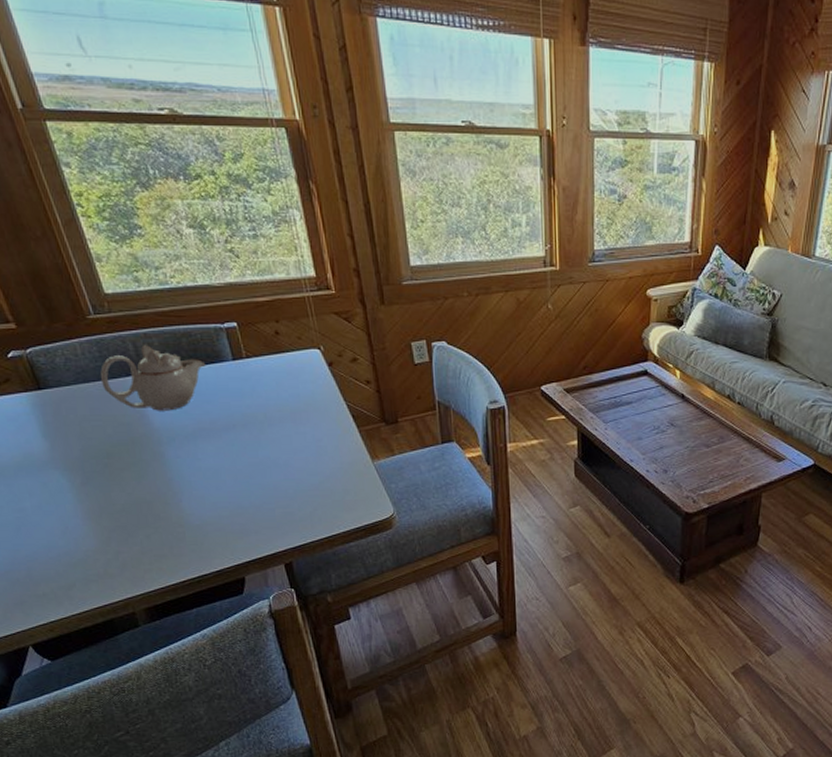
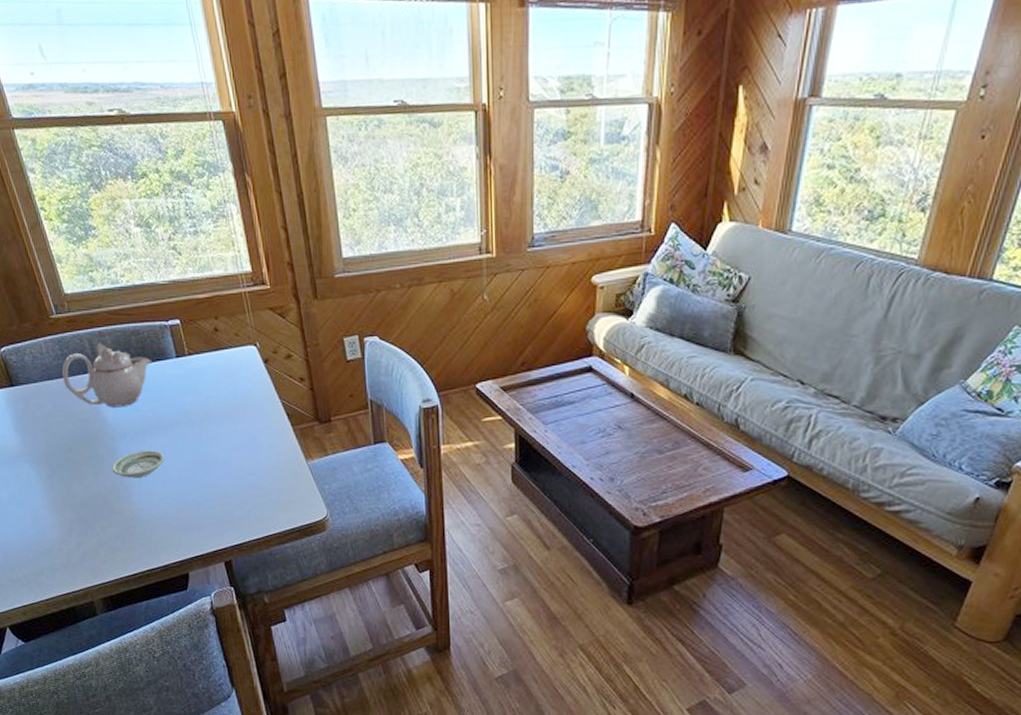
saucer: none [157,454,219,483] -> present [111,450,165,479]

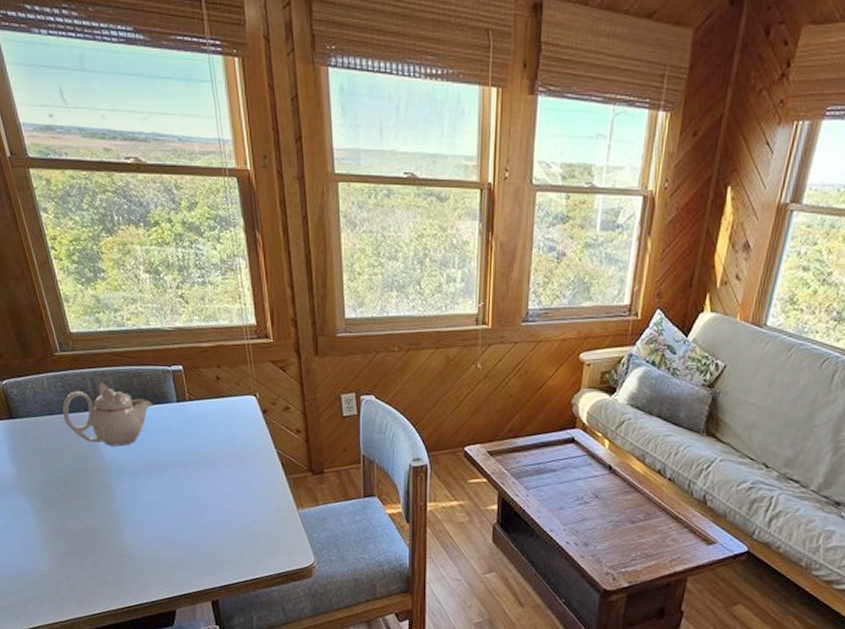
saucer: present [111,450,165,479] -> none [105,489,159,516]

